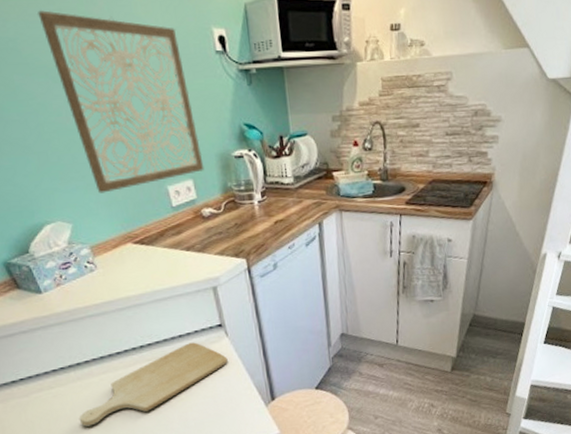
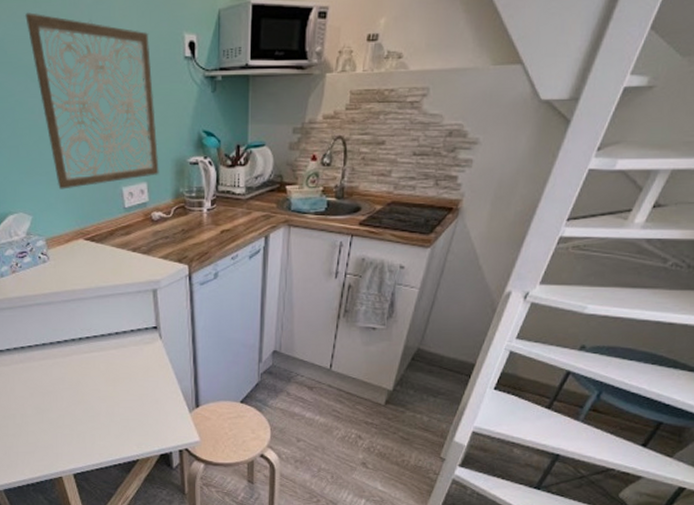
chopping board: present [79,342,228,427] -> none [17,341,158,407]

